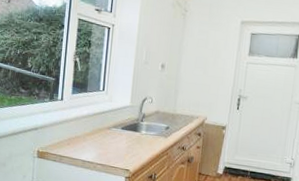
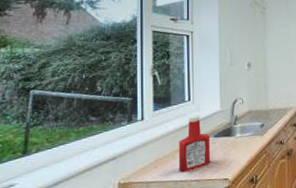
ketchup bottle: none [87,105,118,155] -> present [178,115,211,173]

